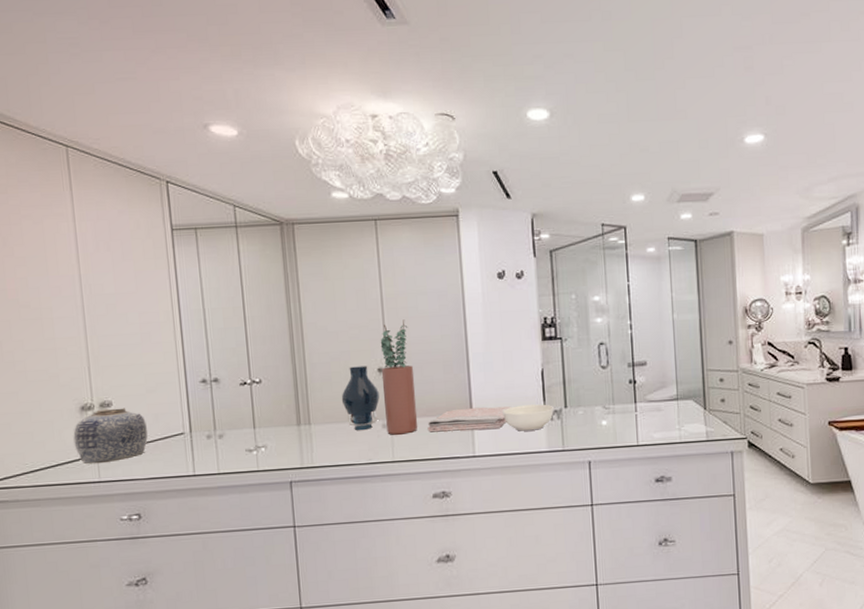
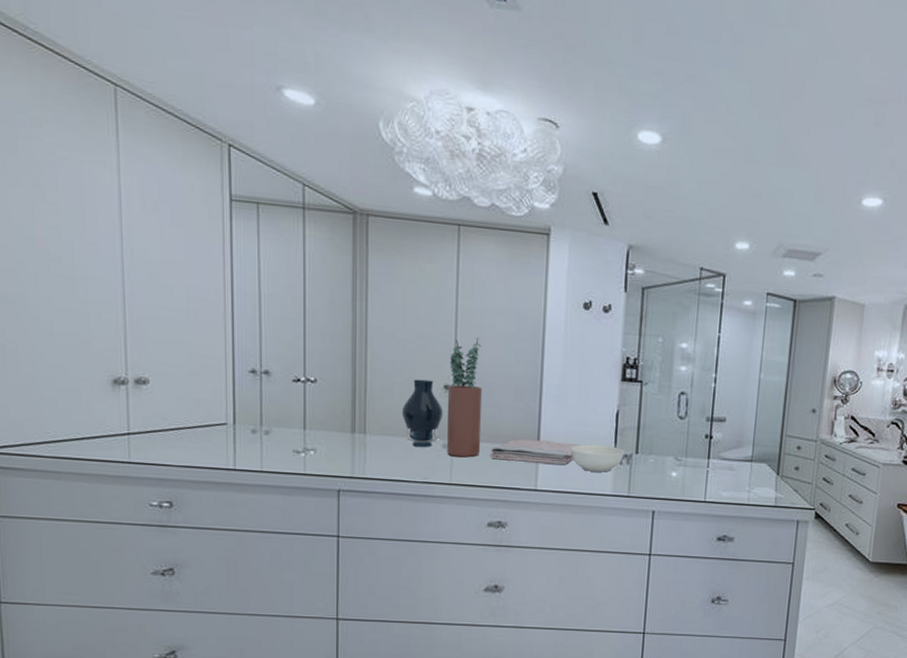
decorative jar: present [73,408,149,464] -> none [103,385,187,443]

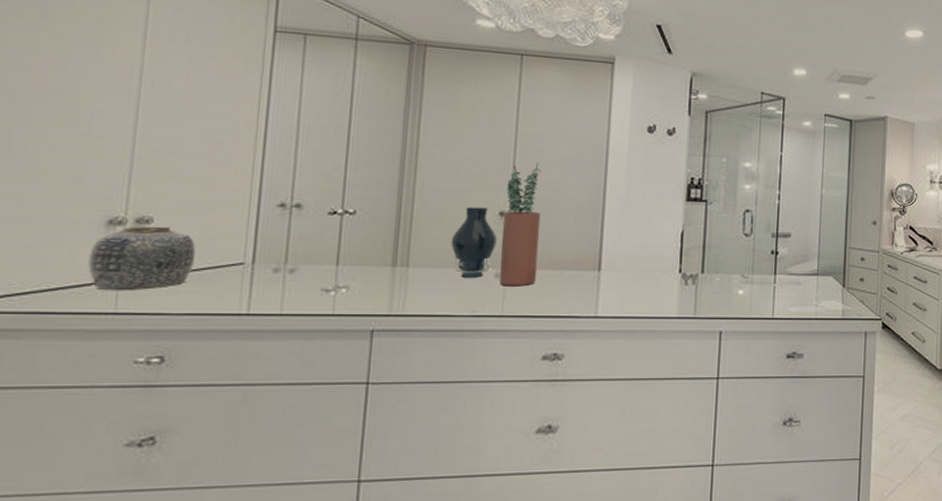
decorative jar: none [103,385,187,443] -> present [88,225,197,291]
towel: present [490,439,582,465] -> none [547,264,645,288]
bowl: present [570,444,625,472] -> none [633,266,691,294]

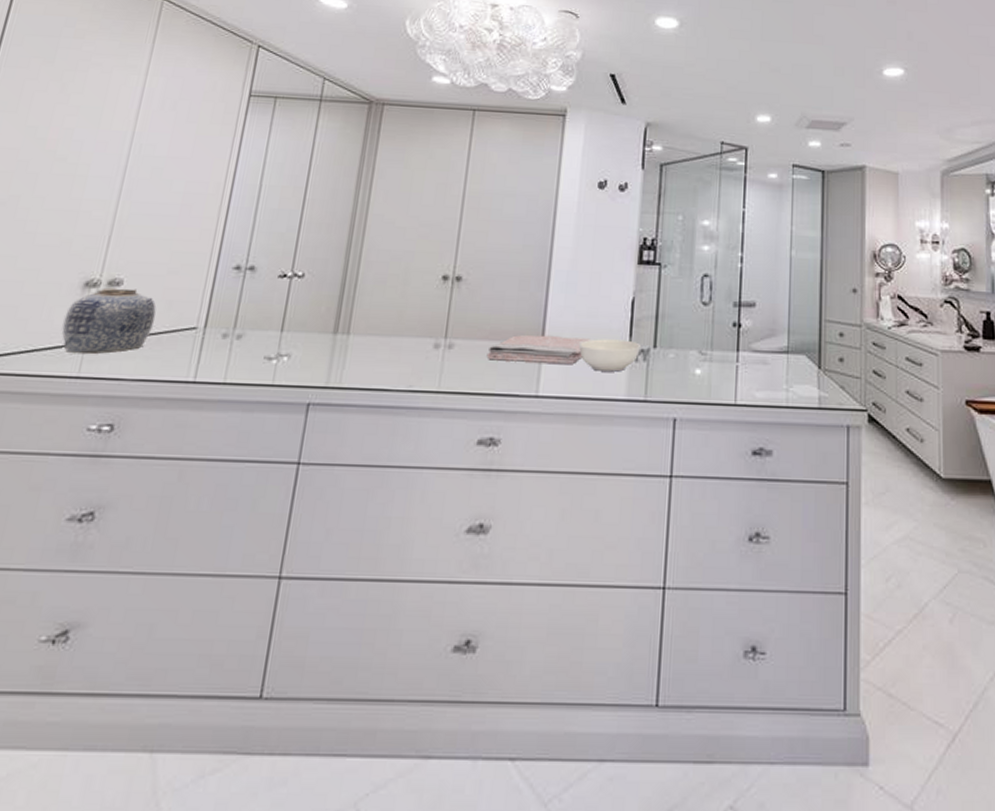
vase: present [450,207,497,278] -> none [392,270,439,348]
vase: present [499,162,542,287] -> none [438,222,487,359]
towel: none [547,264,645,288] -> present [486,335,592,364]
bowl: none [633,266,691,294] -> present [578,339,642,372]

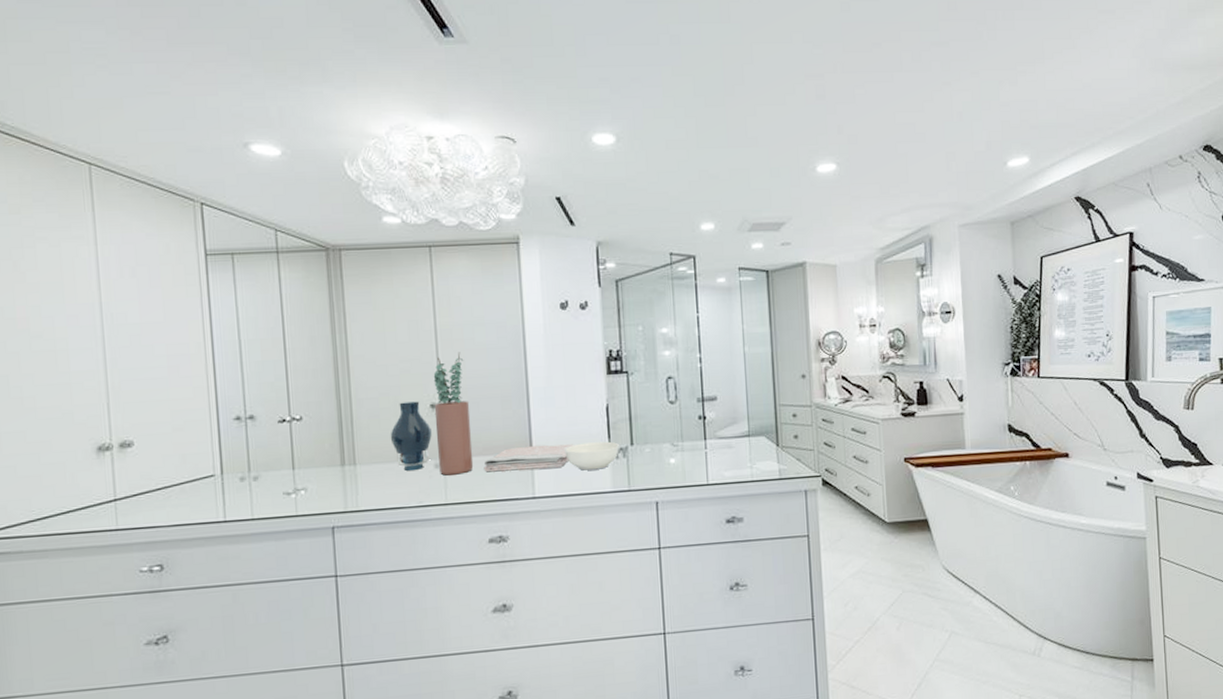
decorative jar: present [61,288,157,354] -> none [88,448,174,510]
vase: none [392,270,439,348] -> present [390,401,432,471]
vase: none [438,222,487,359] -> present [433,352,474,476]

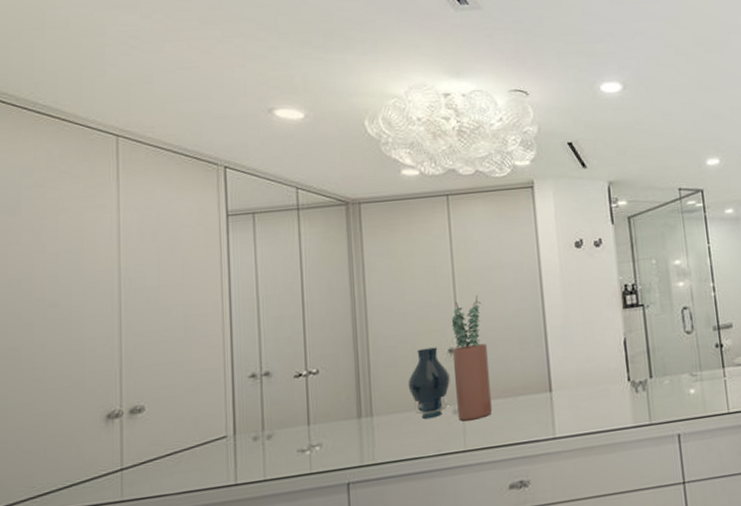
towel: present [484,444,575,473] -> none [503,380,594,415]
bowl: present [563,441,620,471] -> none [583,375,639,407]

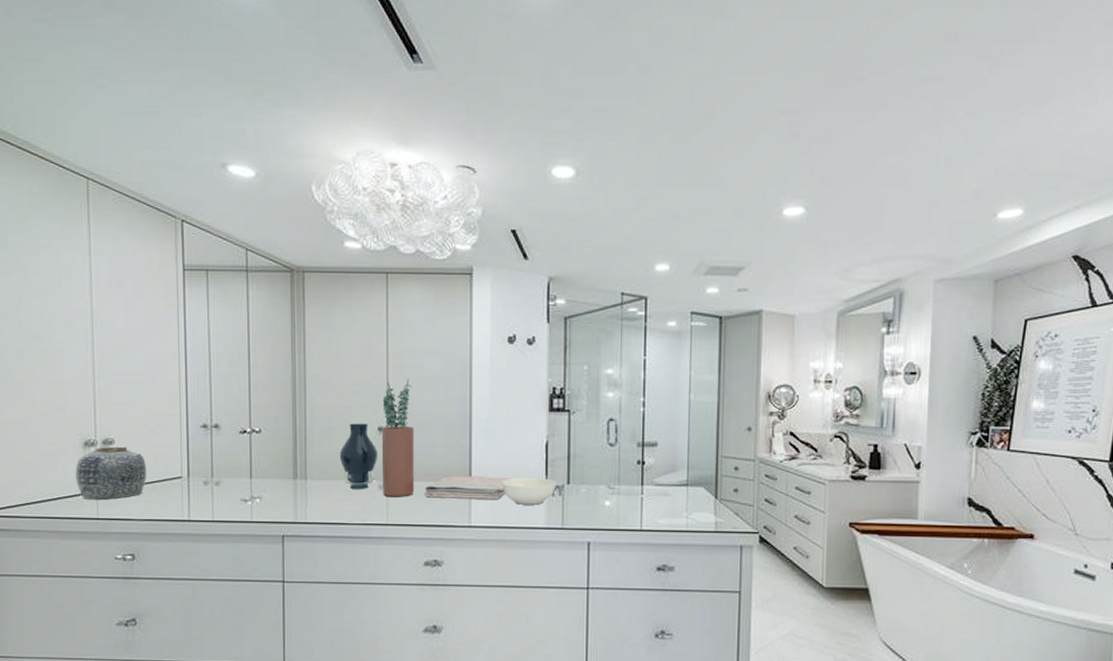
decorative jar: none [95,412,185,481] -> present [75,446,147,501]
towel: none [503,380,594,415] -> present [424,475,513,499]
bowl: none [583,375,639,407] -> present [501,478,557,505]

